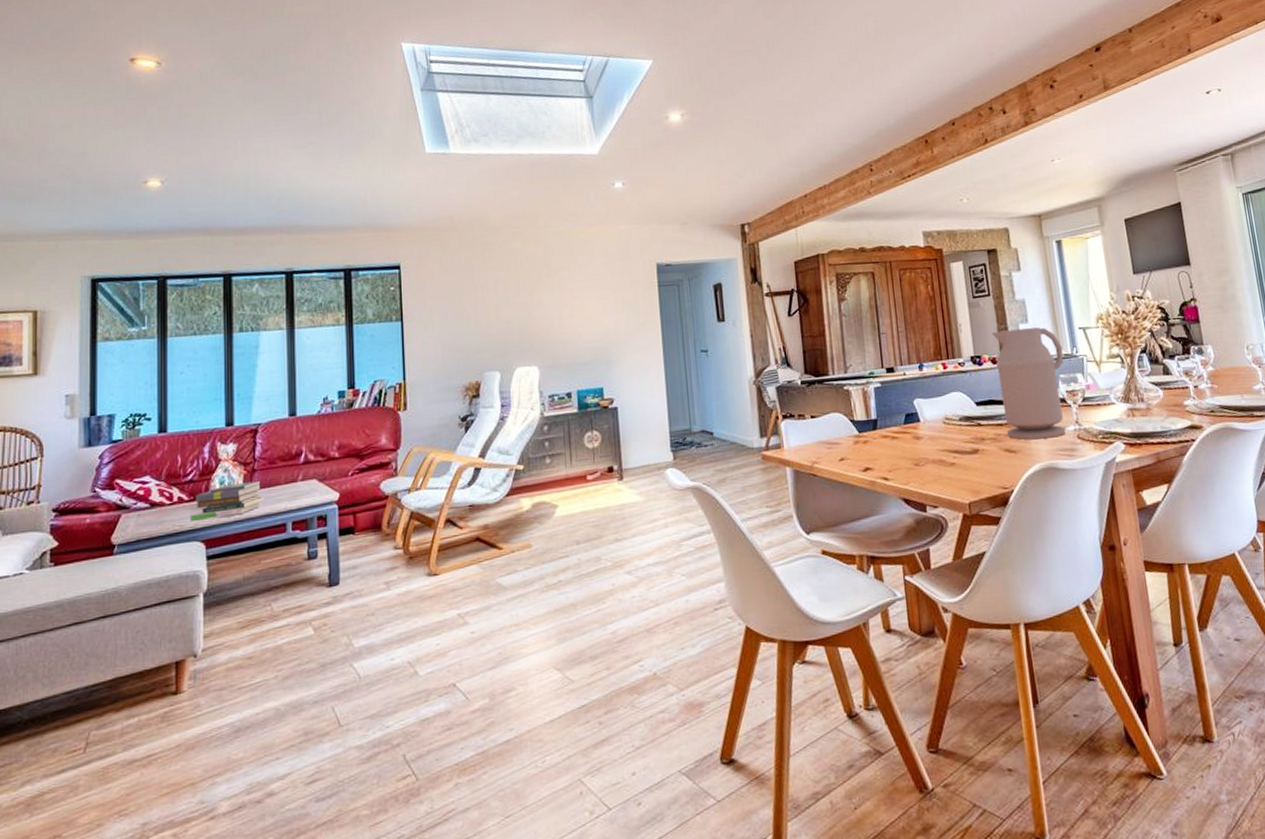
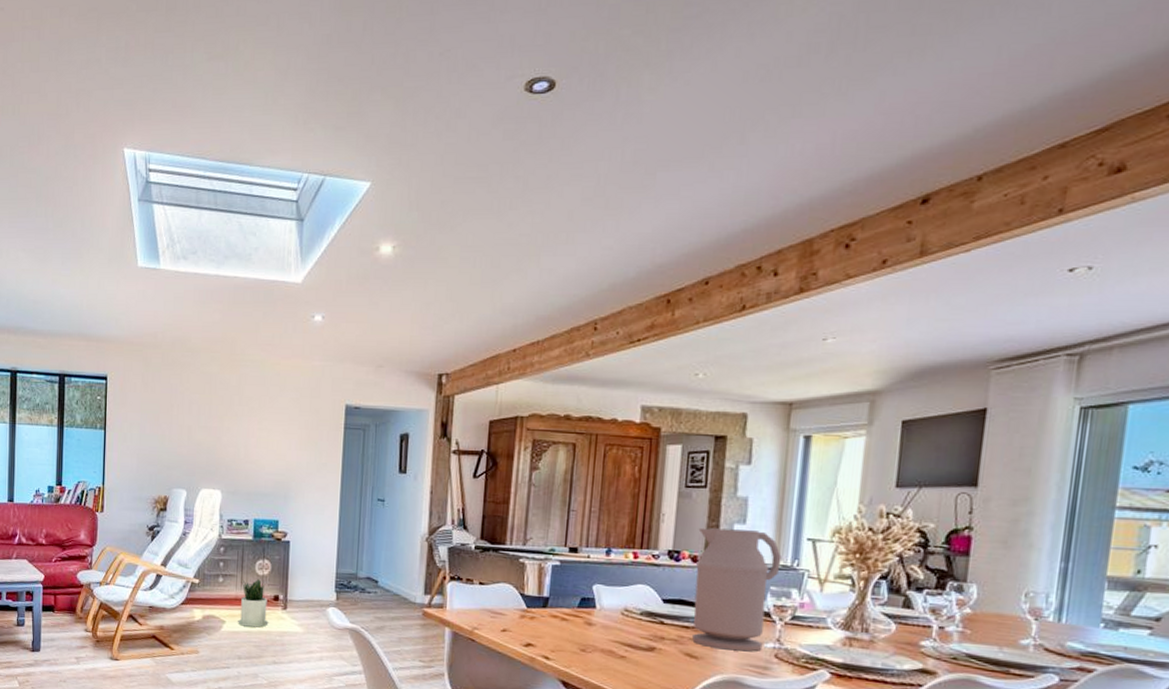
planter: none [571,452,606,507] -> present [238,578,269,628]

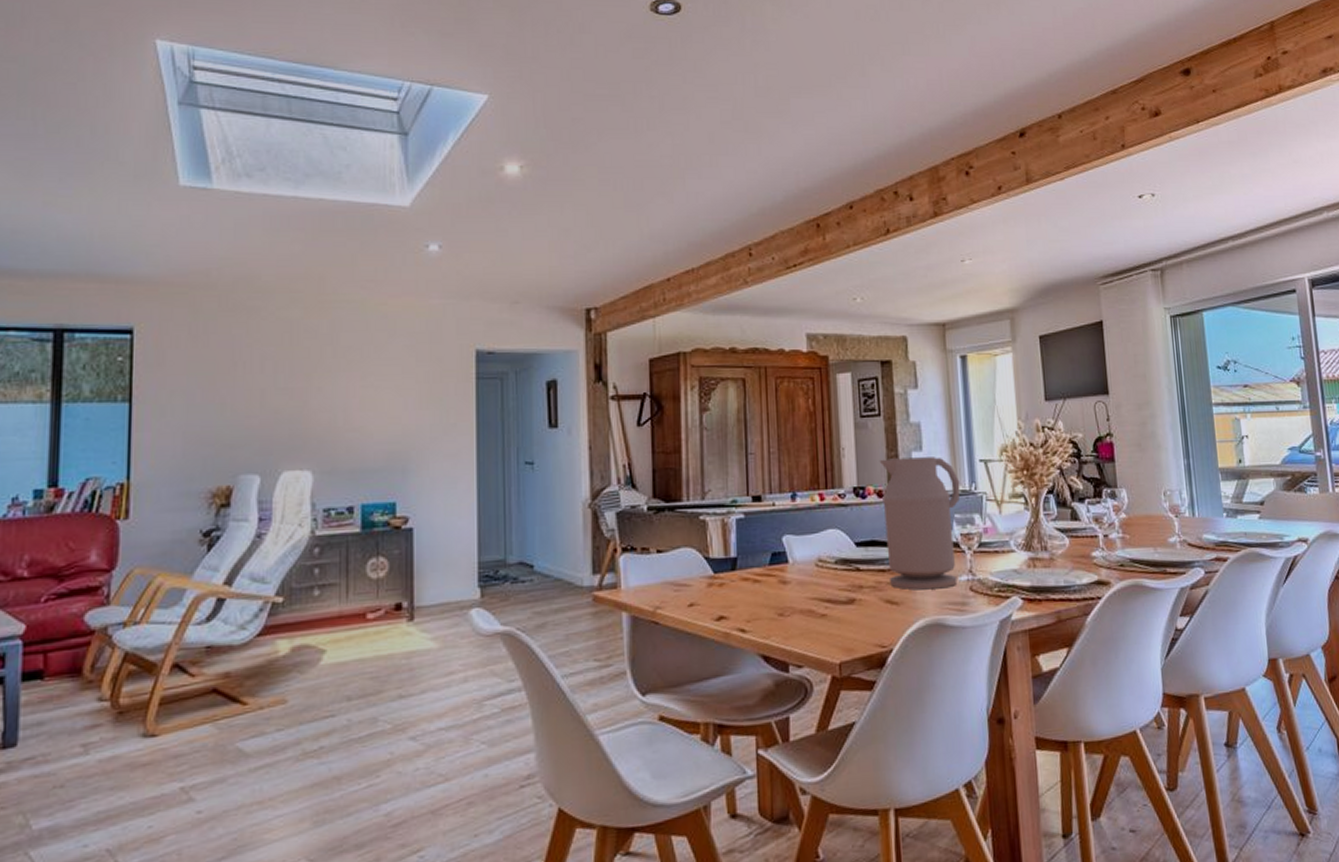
planter: present [238,578,269,628] -> none [344,583,389,653]

